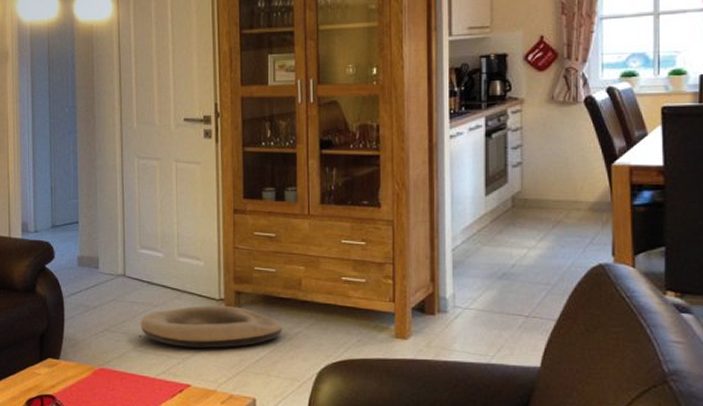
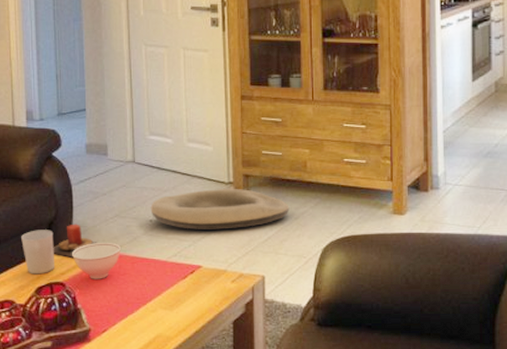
candle holder: none [14,341,46,386] -> present [21,230,55,275]
candle: none [44,336,87,371] -> present [53,224,97,258]
bowl: none [61,356,110,394] -> present [71,242,121,279]

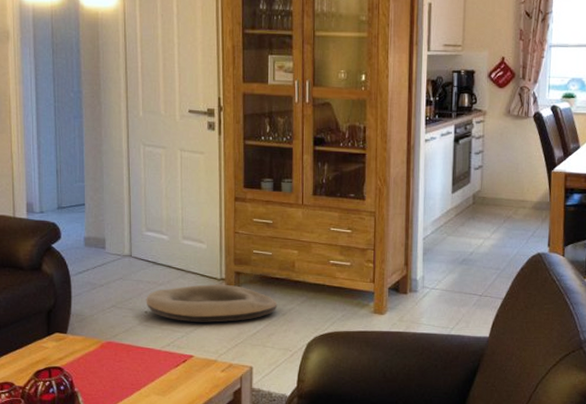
candle holder: present [21,230,55,275] -> none [21,317,54,359]
candle: present [53,224,97,258] -> none [51,312,94,344]
bowl: present [71,242,121,279] -> none [69,330,117,365]

